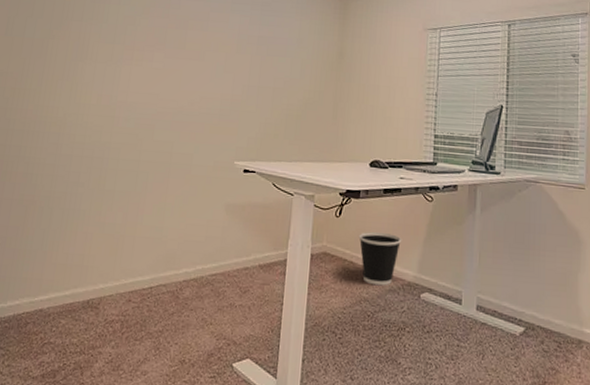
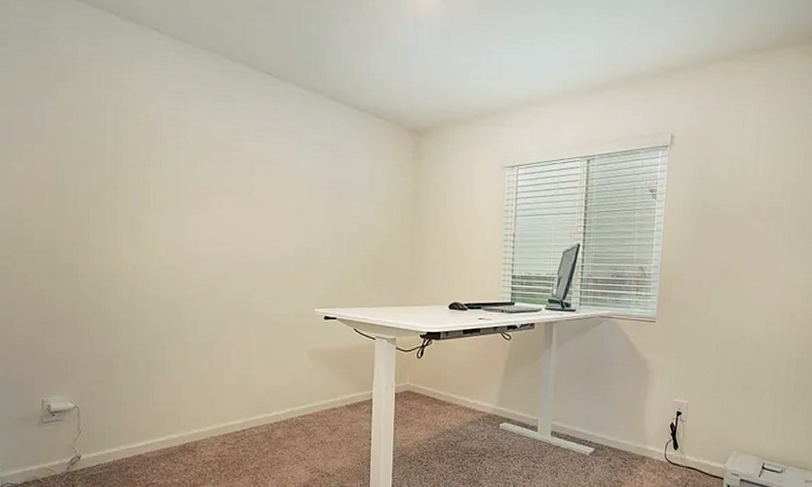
wastebasket: present [358,232,402,286] -> none [440,370,482,419]

